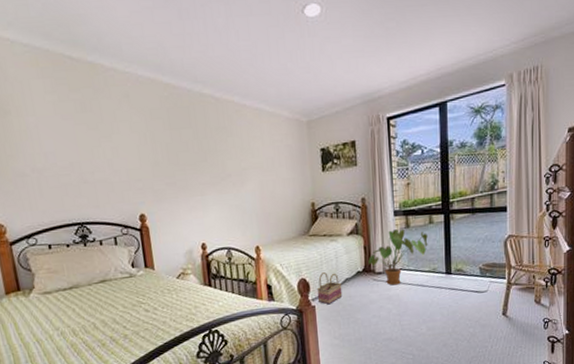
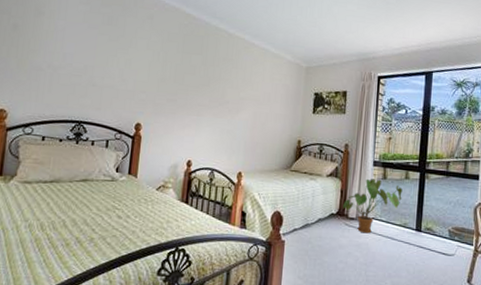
basket: present [316,272,343,305] -> none [288,209,314,242]

